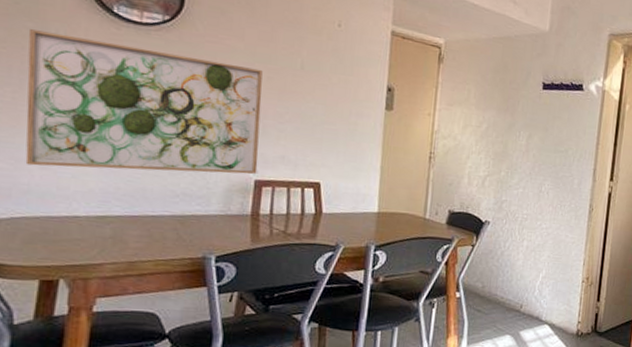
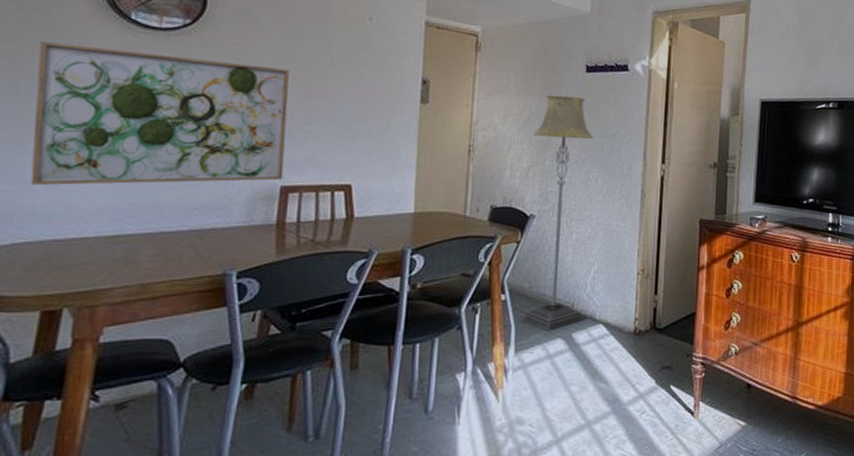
floor lamp: none [474,109,547,328] -> present [522,95,594,331]

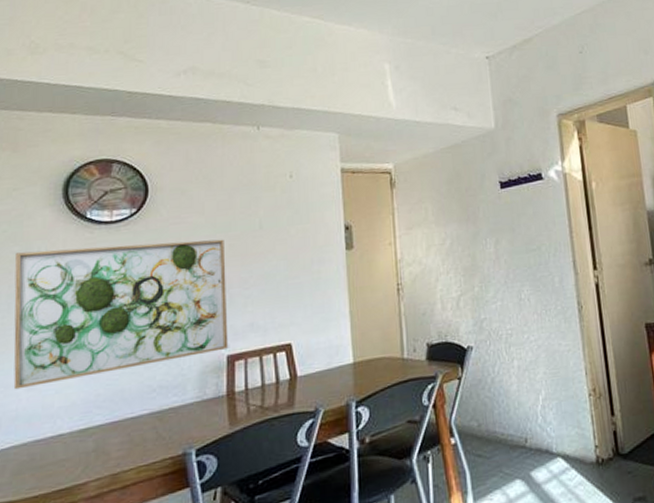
floor lamp: present [522,95,594,331] -> none [458,215,539,473]

